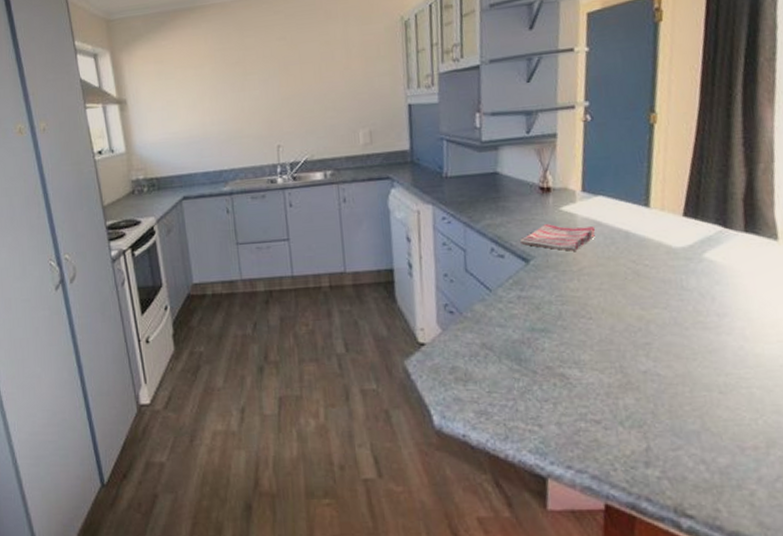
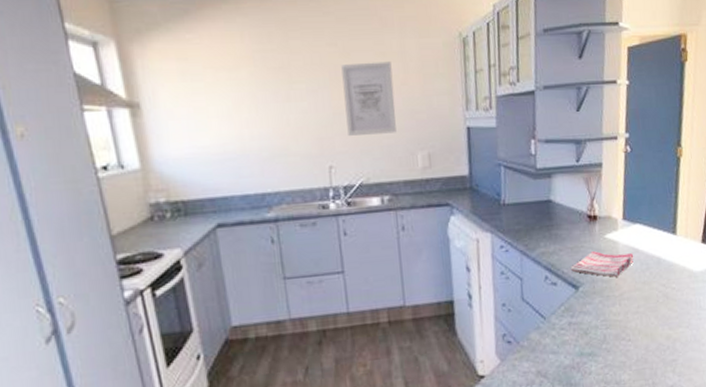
wall art: none [289,49,339,118] -> present [341,61,397,136]

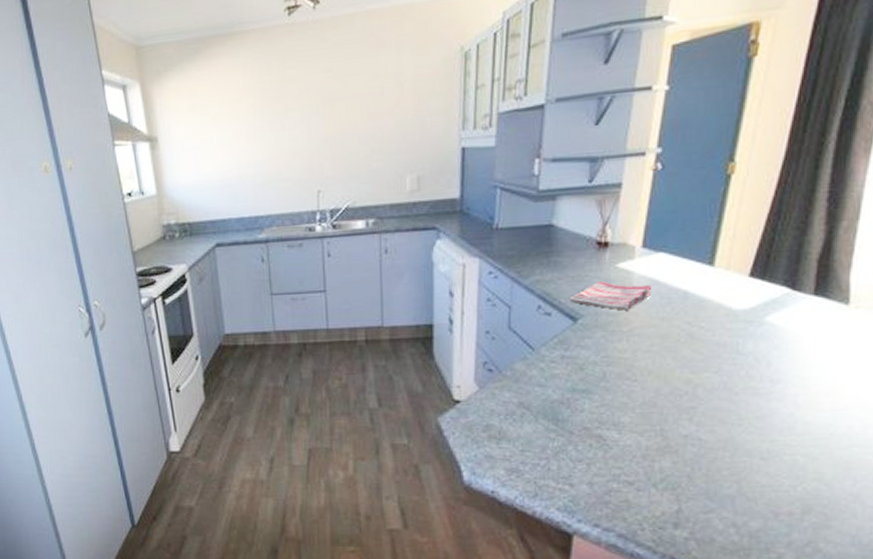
wall art: present [341,61,397,136] -> none [335,83,387,160]

